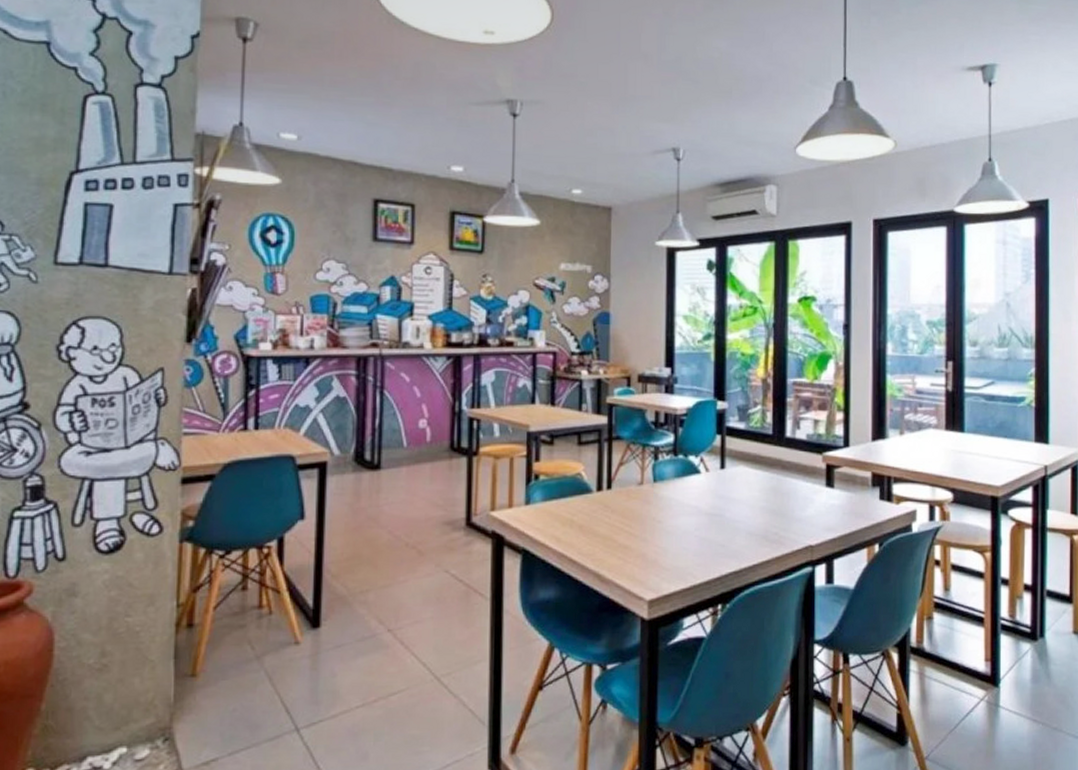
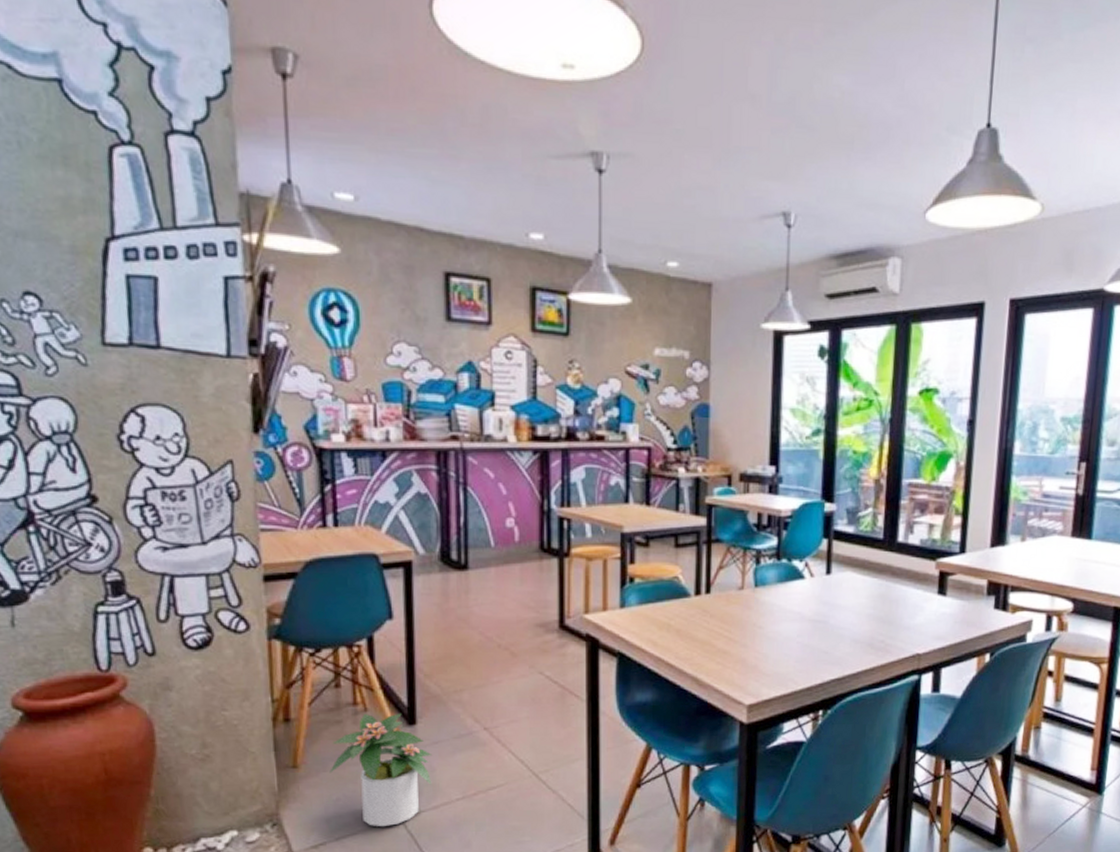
potted plant: none [228,616,335,740] -> present [329,714,433,827]

